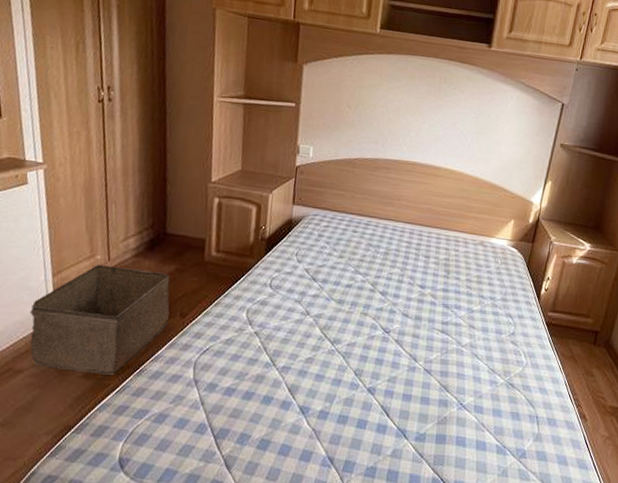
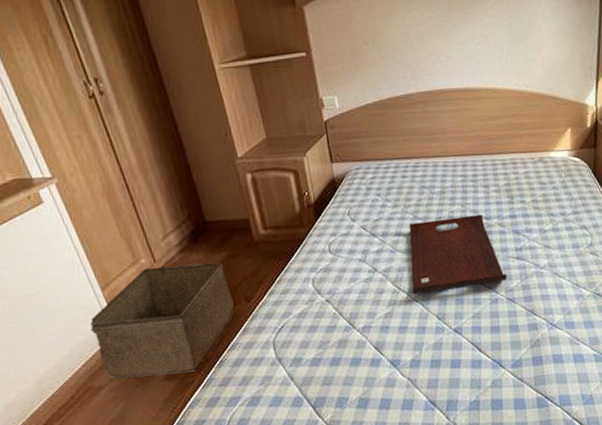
serving tray: none [337,276,429,351] -> present [409,214,507,294]

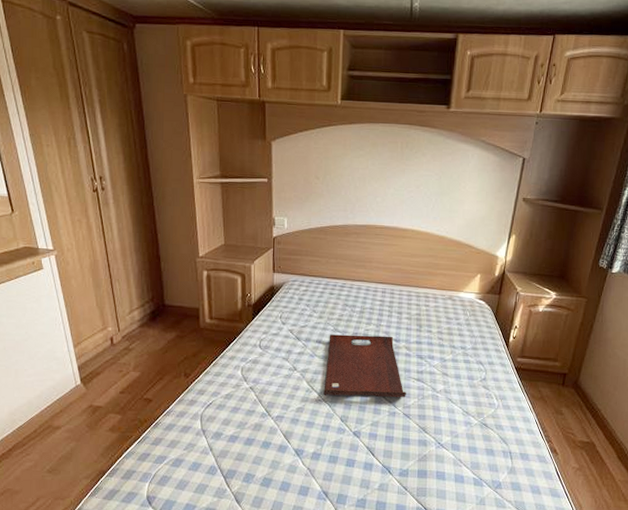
storage bin: present [90,262,235,379] -> none [59,336,175,428]

